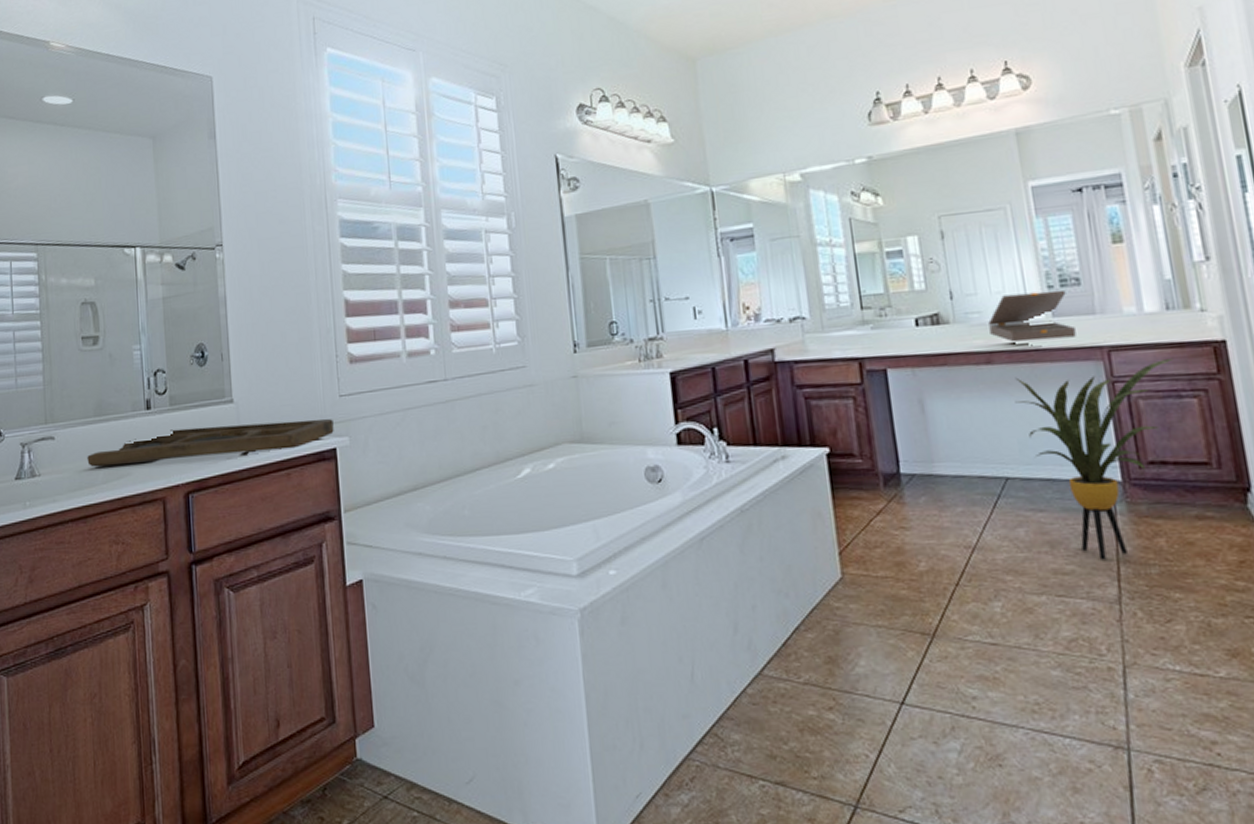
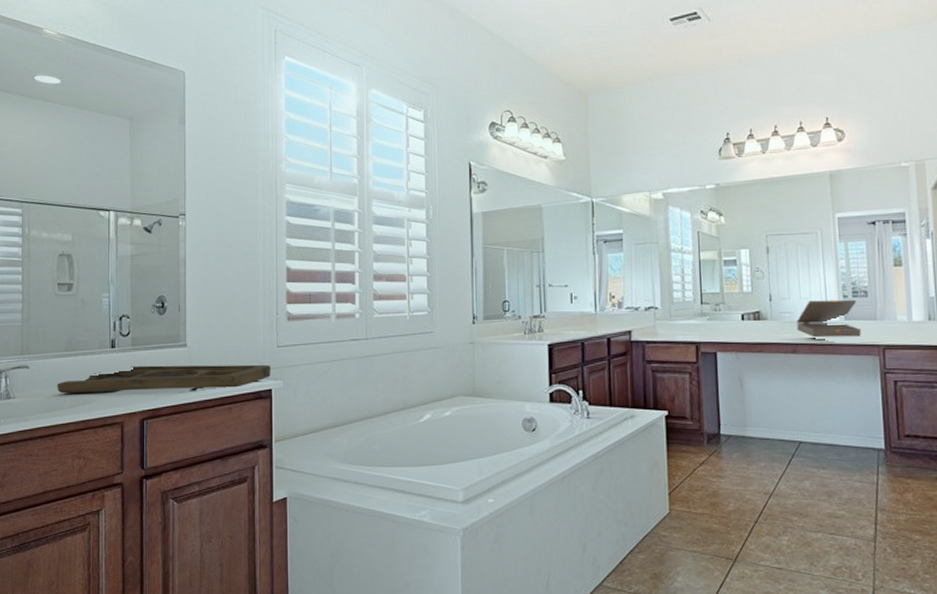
house plant: present [1015,359,1172,560] -> none [811,358,930,508]

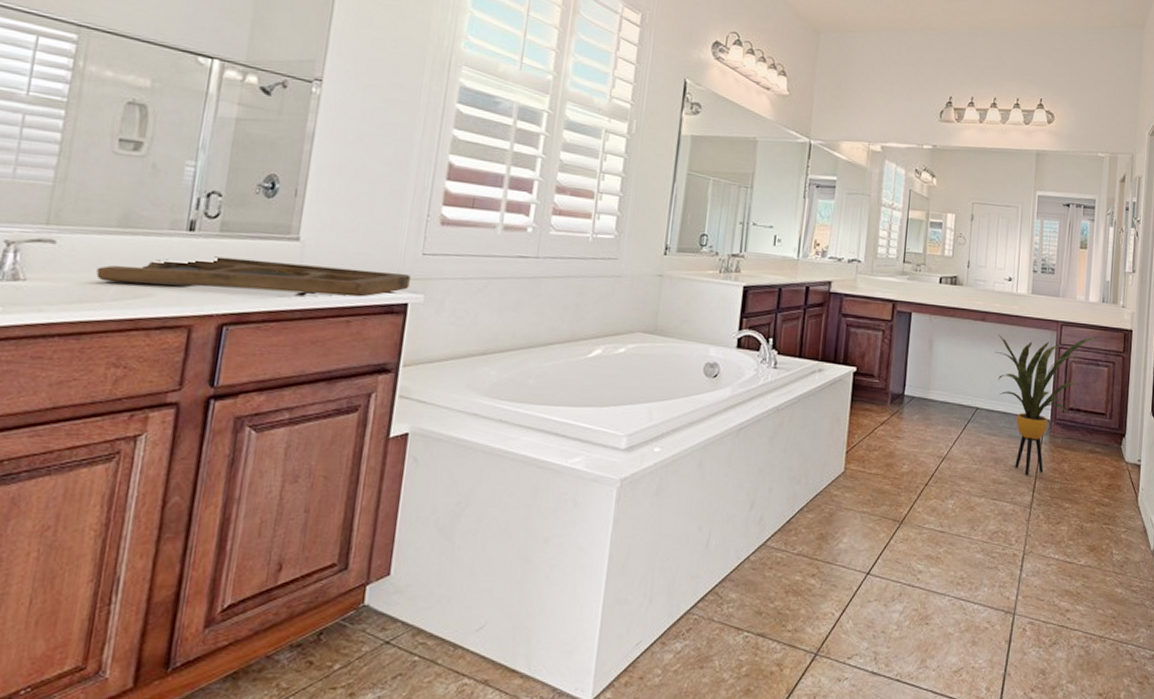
jewelry box: present [797,299,861,338] -> none [989,271,1044,311]
house plant: none [811,358,930,508] -> present [994,334,1099,476]

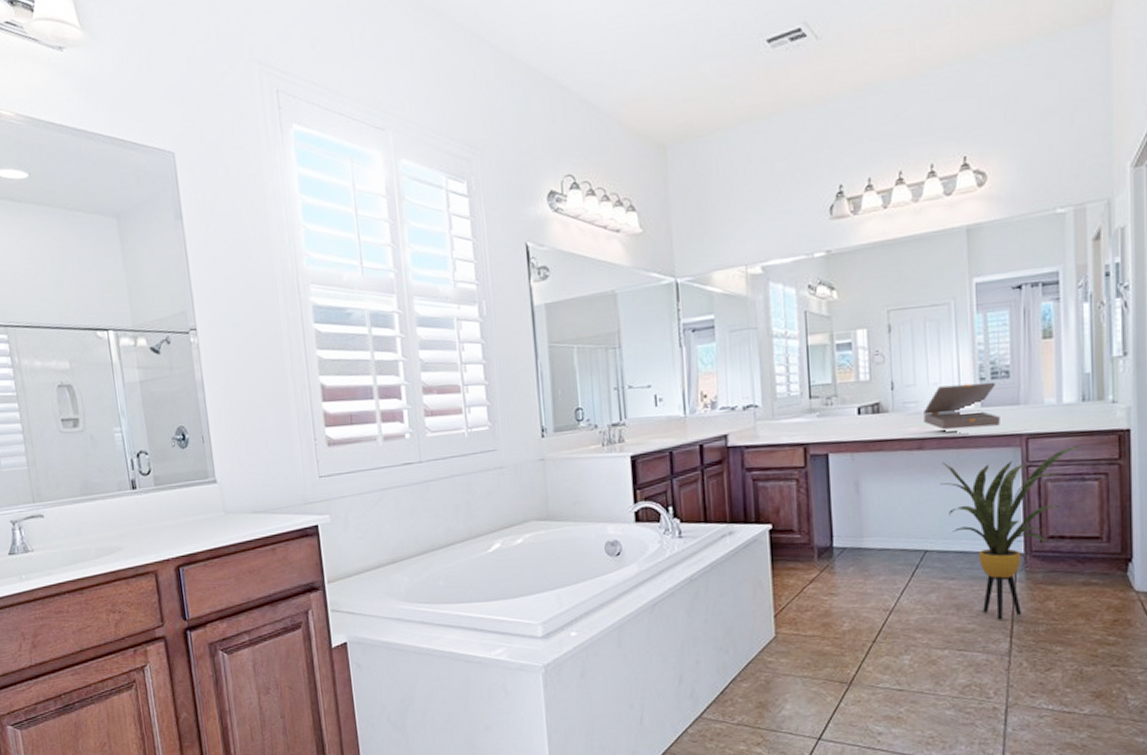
decorative tray: present [96,256,411,297] -> none [77,498,315,543]
jewelry box: none [989,271,1044,311] -> present [924,382,1000,430]

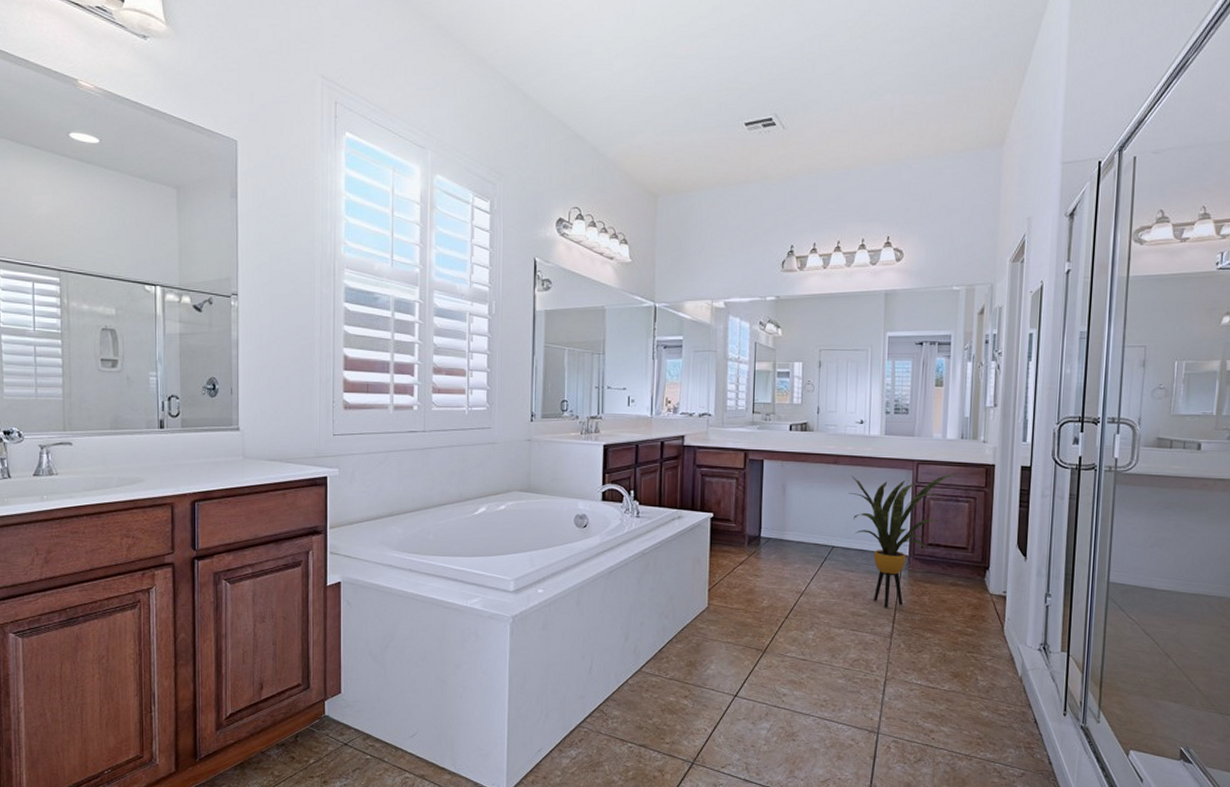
jewelry box: present [924,382,1000,430] -> none [840,415,899,451]

